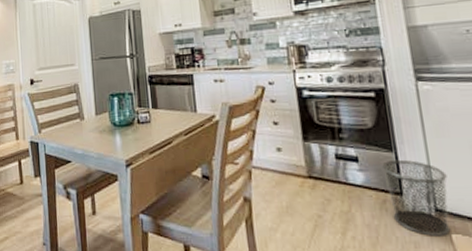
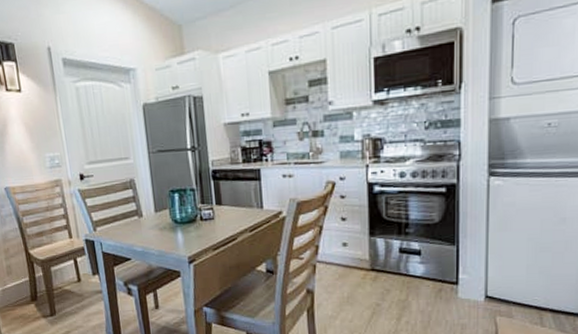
waste bin: present [382,159,451,238] -> none [443,252,502,320]

